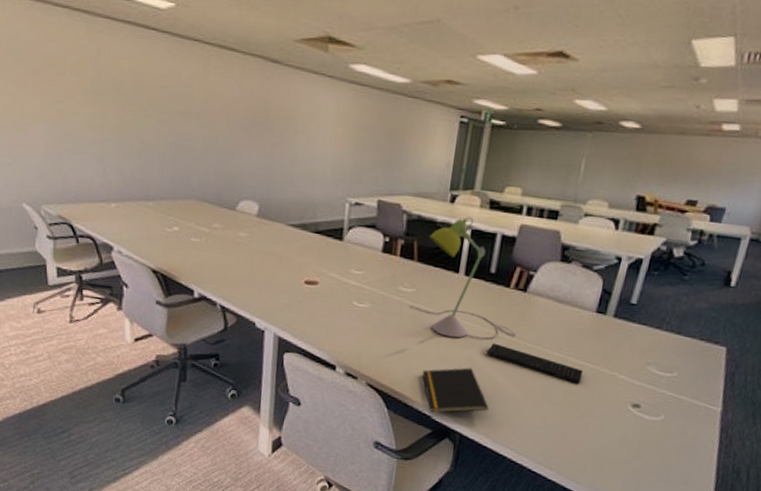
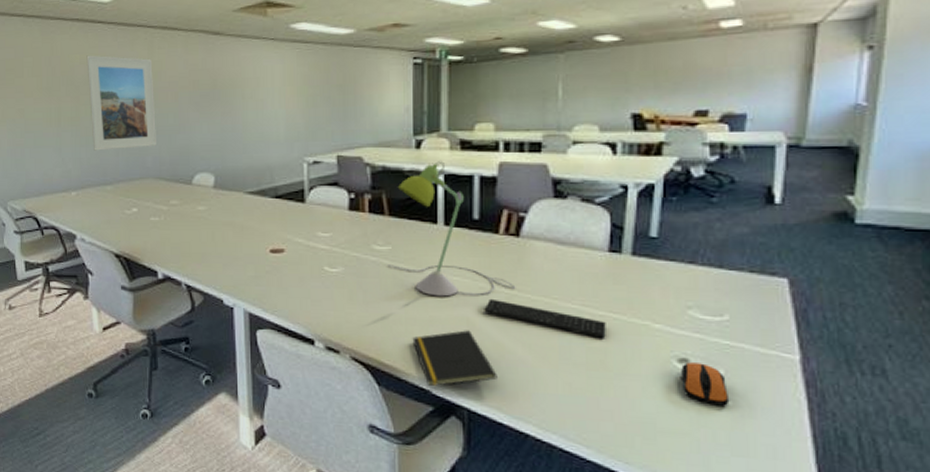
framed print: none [136,63,206,168] -> present [86,55,156,151]
computer mouse: none [631,407,665,443] -> present [681,362,728,406]

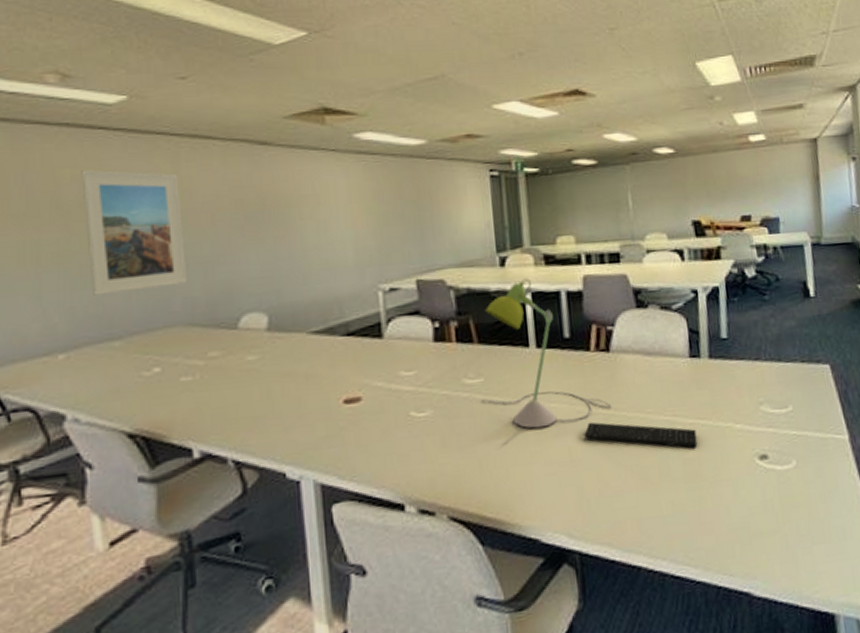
notepad: present [412,330,497,387] -> none [515,461,605,535]
computer mouse: present [681,362,728,406] -> none [762,456,803,497]

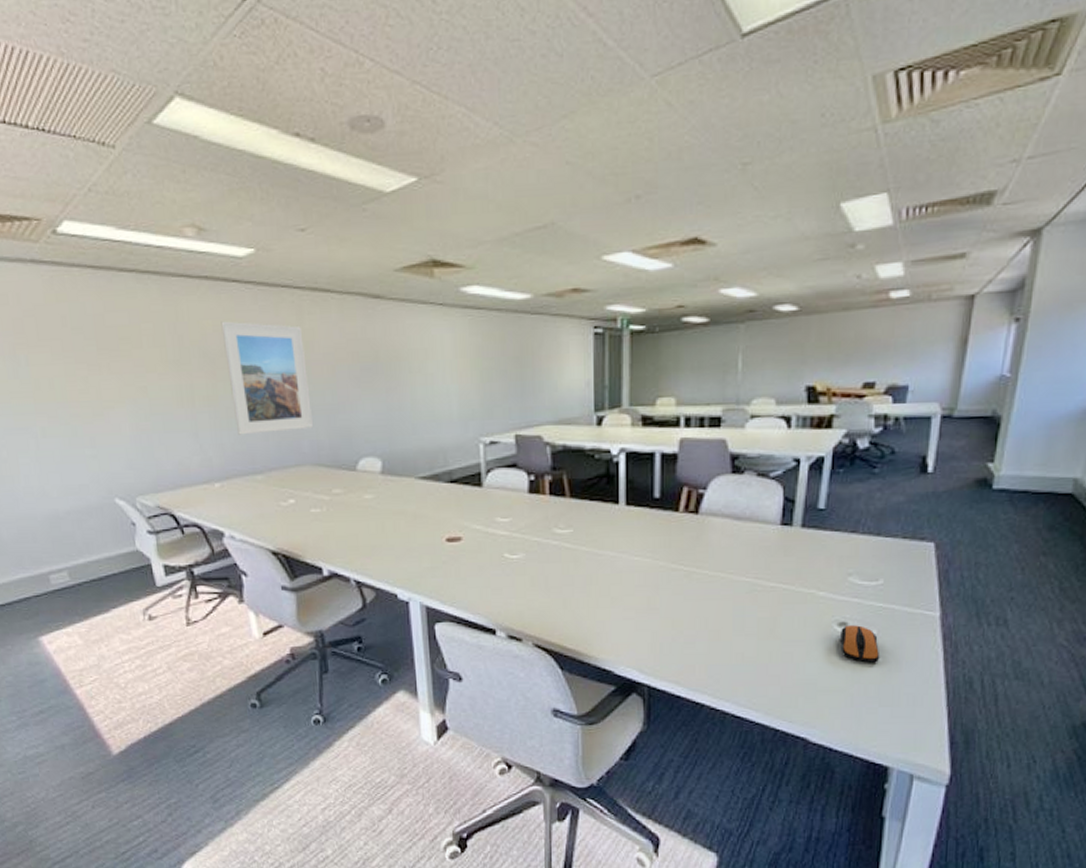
desk lamp: present [481,278,612,429] -> none [569,438,695,578]
keyboard: present [584,422,698,448] -> none [664,576,776,609]
computer mouse: none [762,456,803,497] -> present [840,625,879,663]

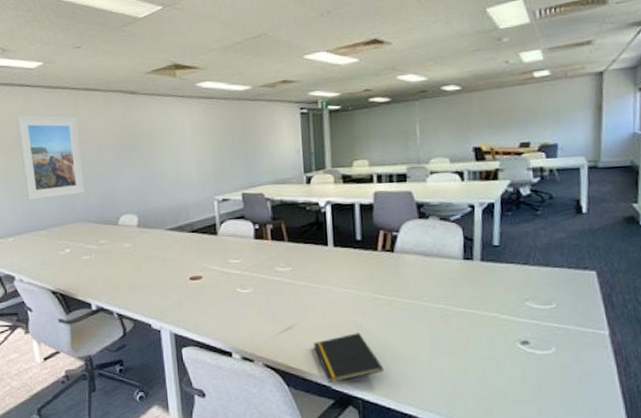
notepad: none [594,609,676,667] -> present [313,333,384,384]
computer mouse: present [840,625,879,663] -> none [524,343,560,377]

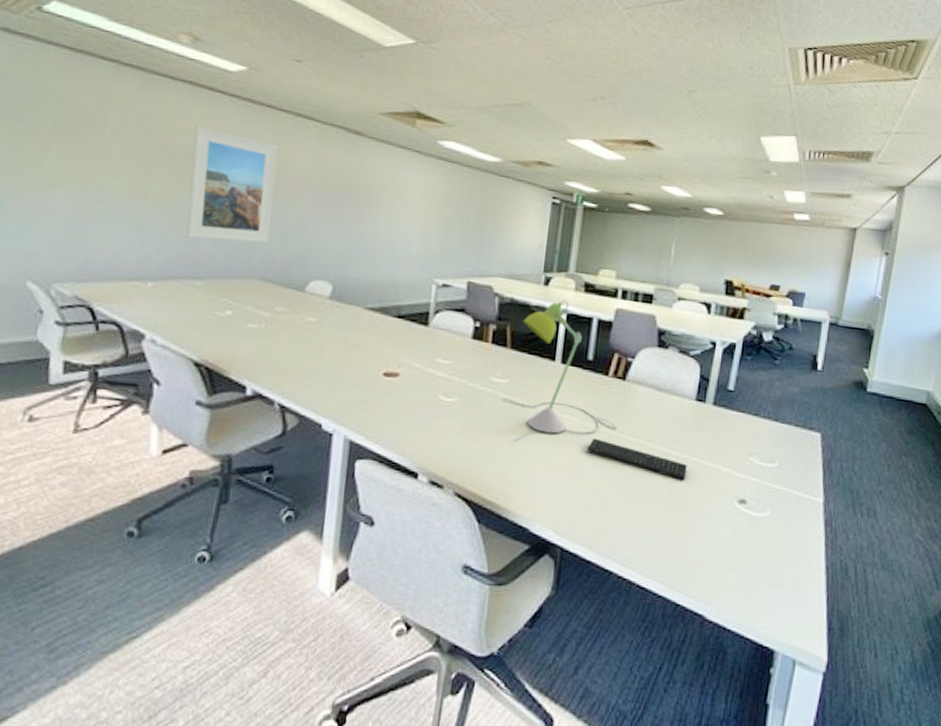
desk lamp: none [289,193,394,307] -> present [503,300,617,434]
notepad: present [313,333,384,384] -> none [517,468,592,525]
keyboard: none [370,305,466,331] -> present [587,438,687,481]

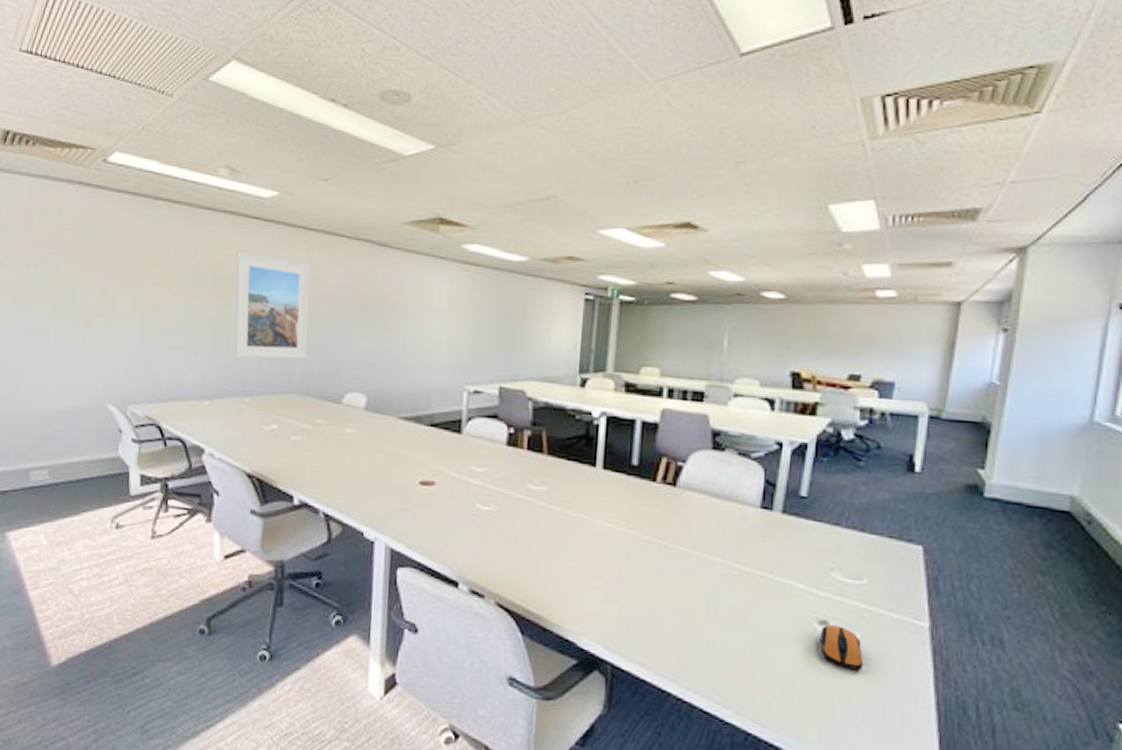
desk lamp: present [503,300,617,434] -> none [542,402,669,545]
keyboard: present [587,438,687,481] -> none [636,548,753,597]
computer mouse: none [739,503,772,543] -> present [820,625,863,671]

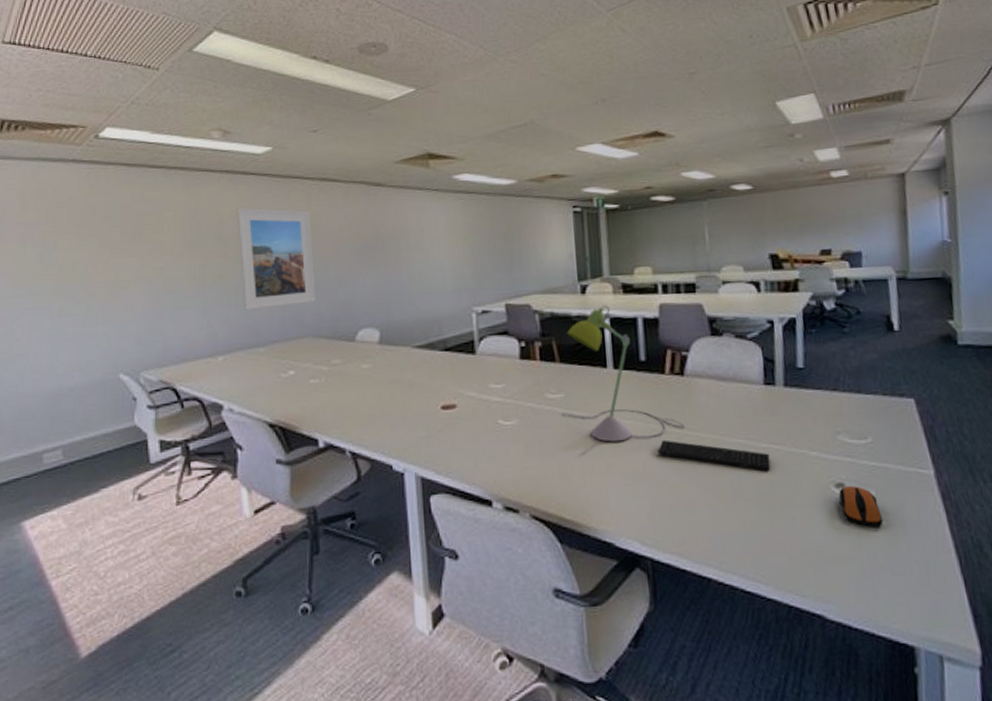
desk lamp: none [542,402,669,545] -> present [562,305,686,442]
keyboard: none [636,548,753,597] -> present [658,439,771,472]

